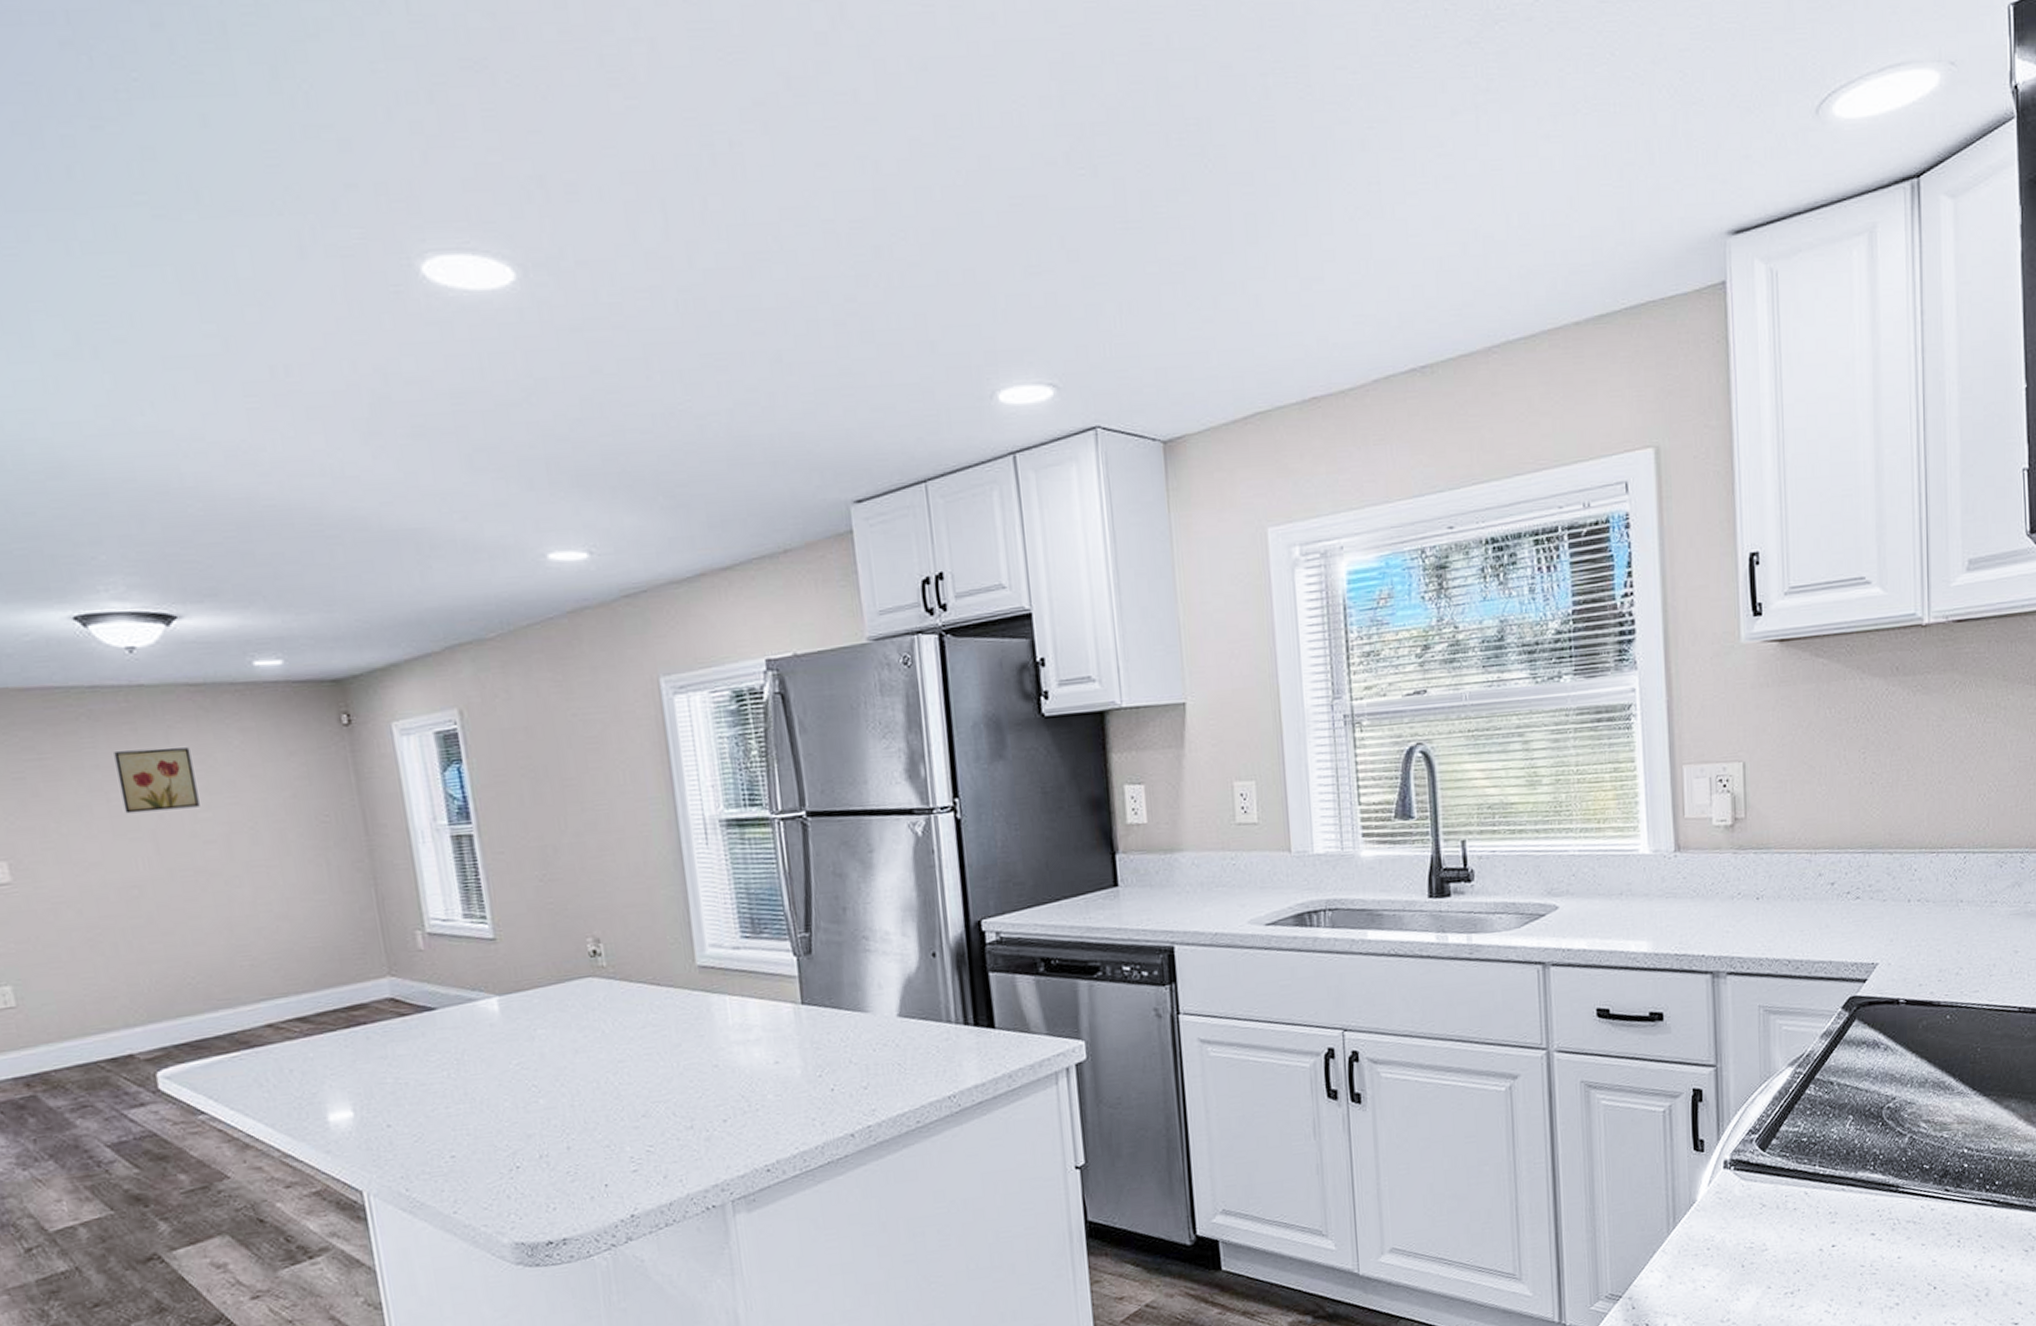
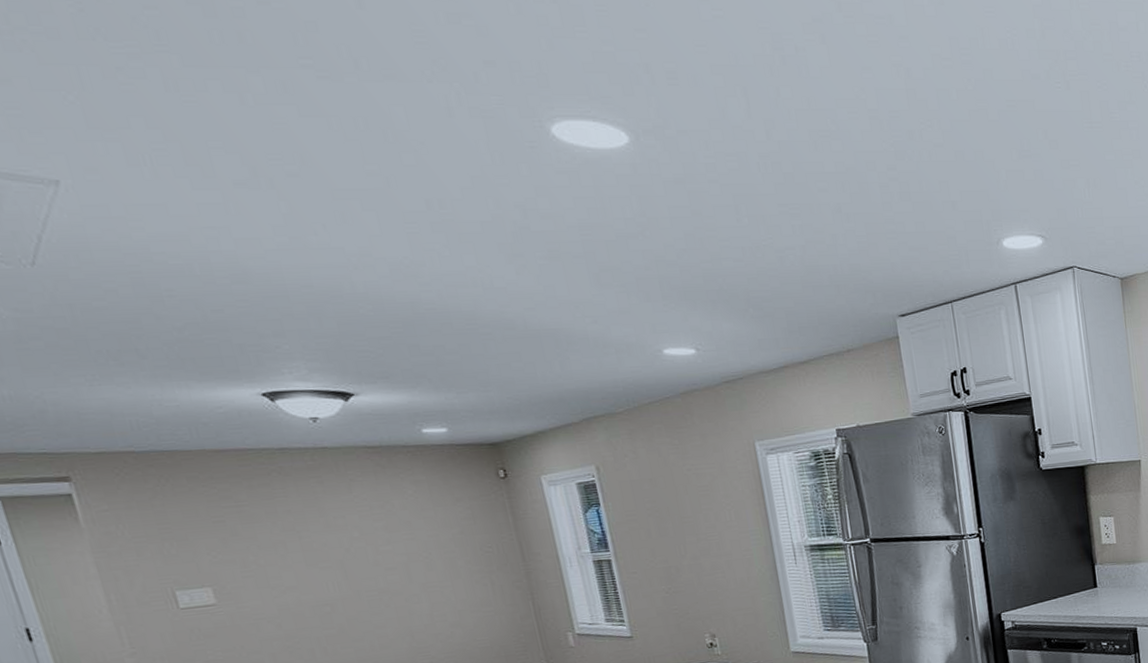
wall art: present [114,747,200,814] -> none [303,496,381,548]

